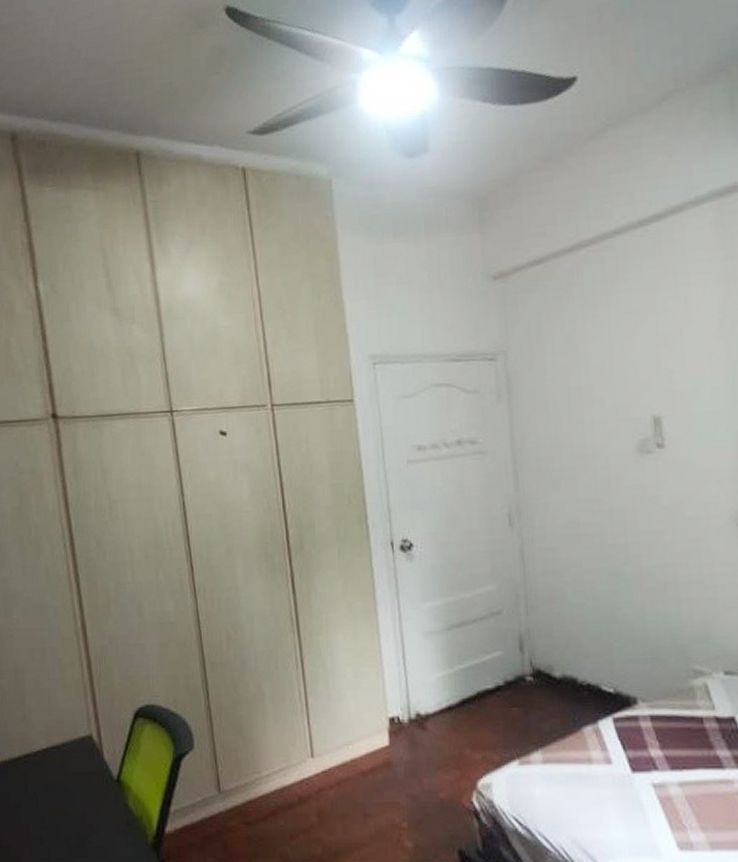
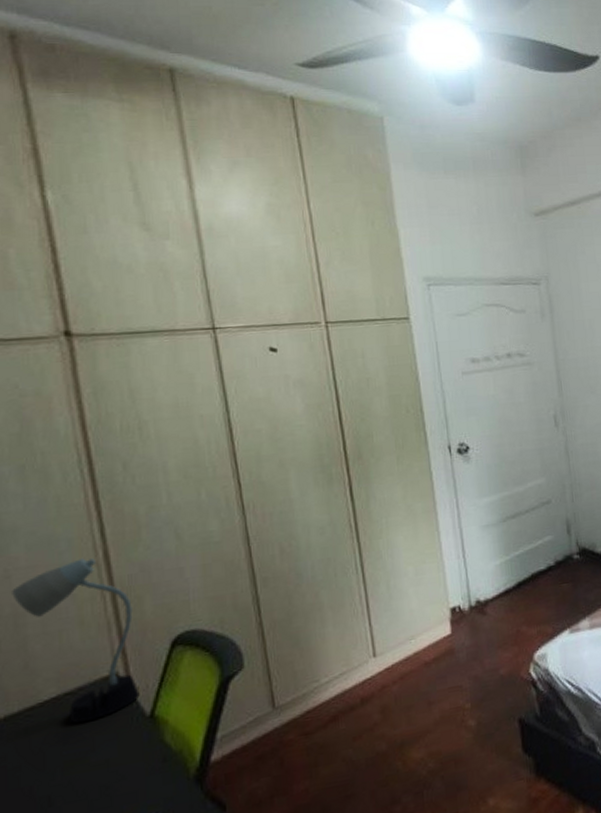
desk lamp: none [14,626,109,776] -> present [12,558,140,723]

